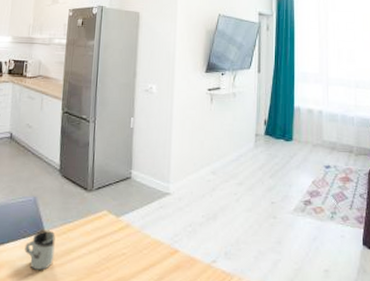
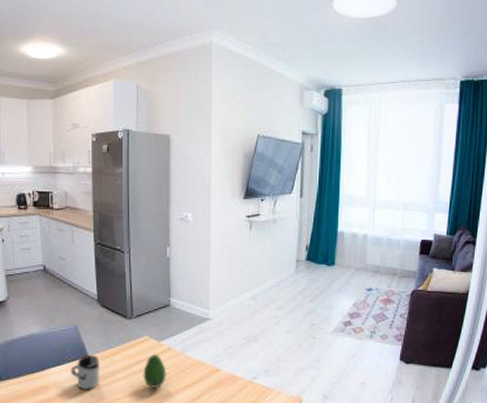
fruit: none [99,230,124,271] -> present [143,354,166,388]

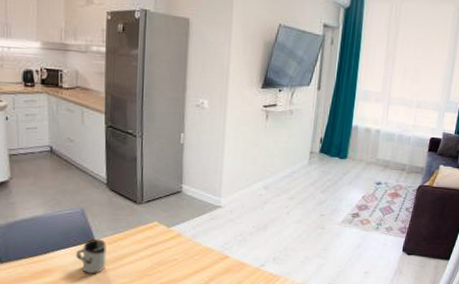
fruit: present [143,354,166,388] -> none [151,239,175,273]

